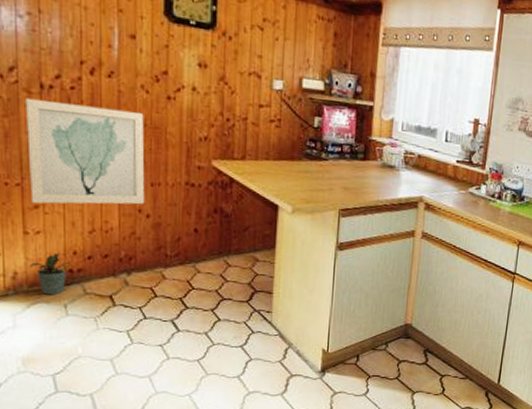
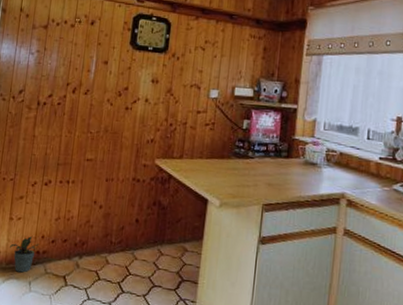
wall art: present [26,97,145,205] -> none [18,112,107,197]

